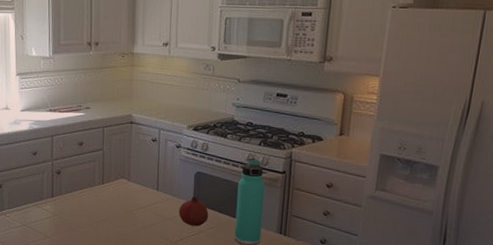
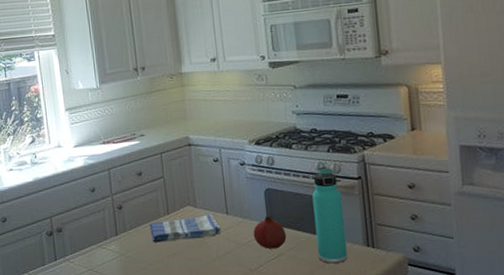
dish towel: none [84,188,150,209] -> present [149,214,221,243]

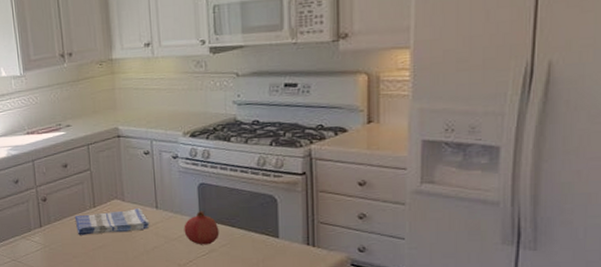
thermos bottle: present [312,167,348,264] -> none [250,162,285,261]

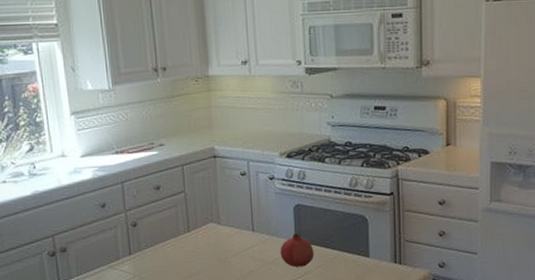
dish towel: present [74,208,150,235] -> none [167,231,246,262]

